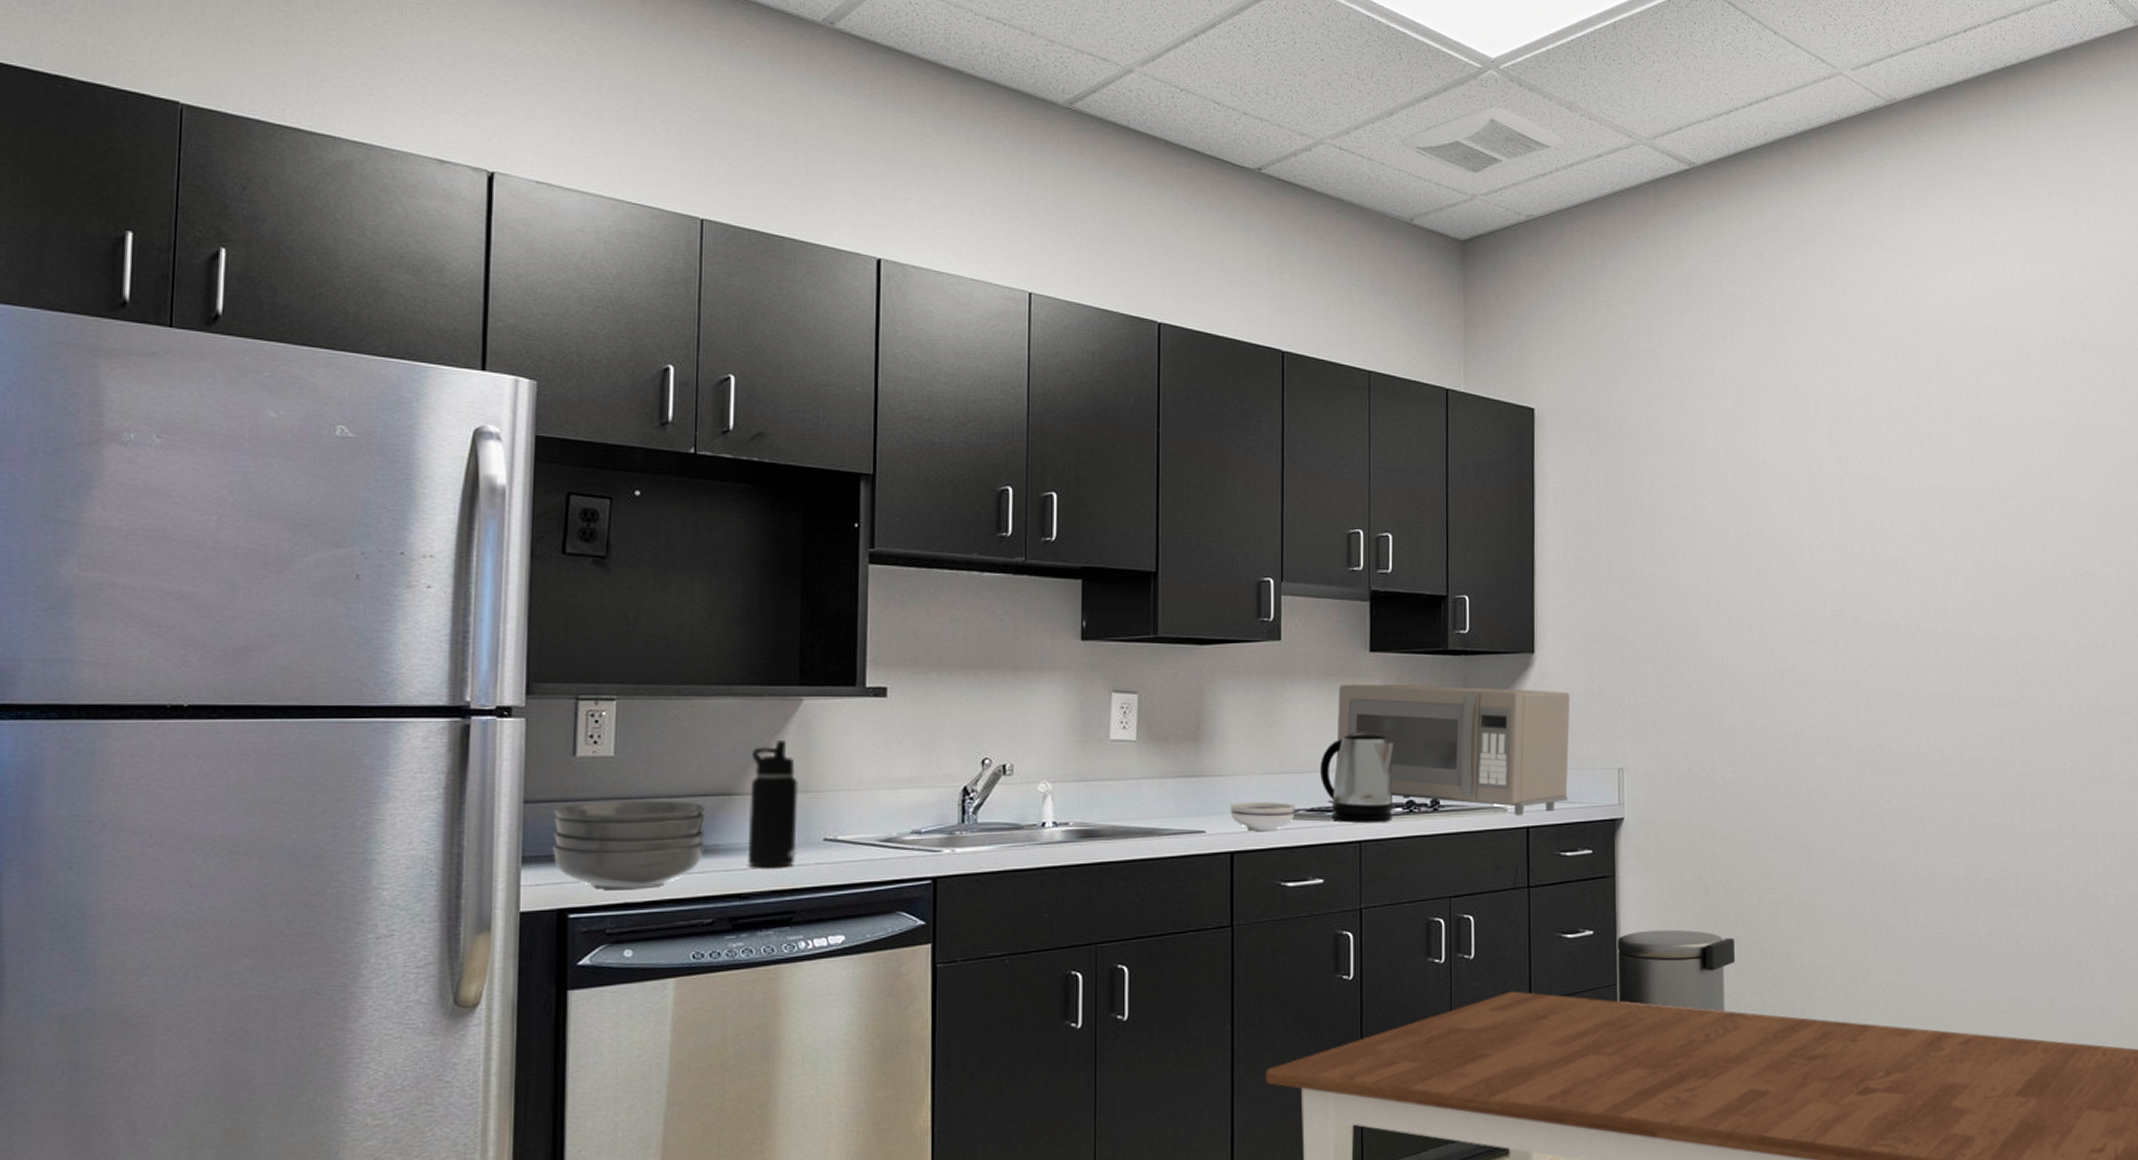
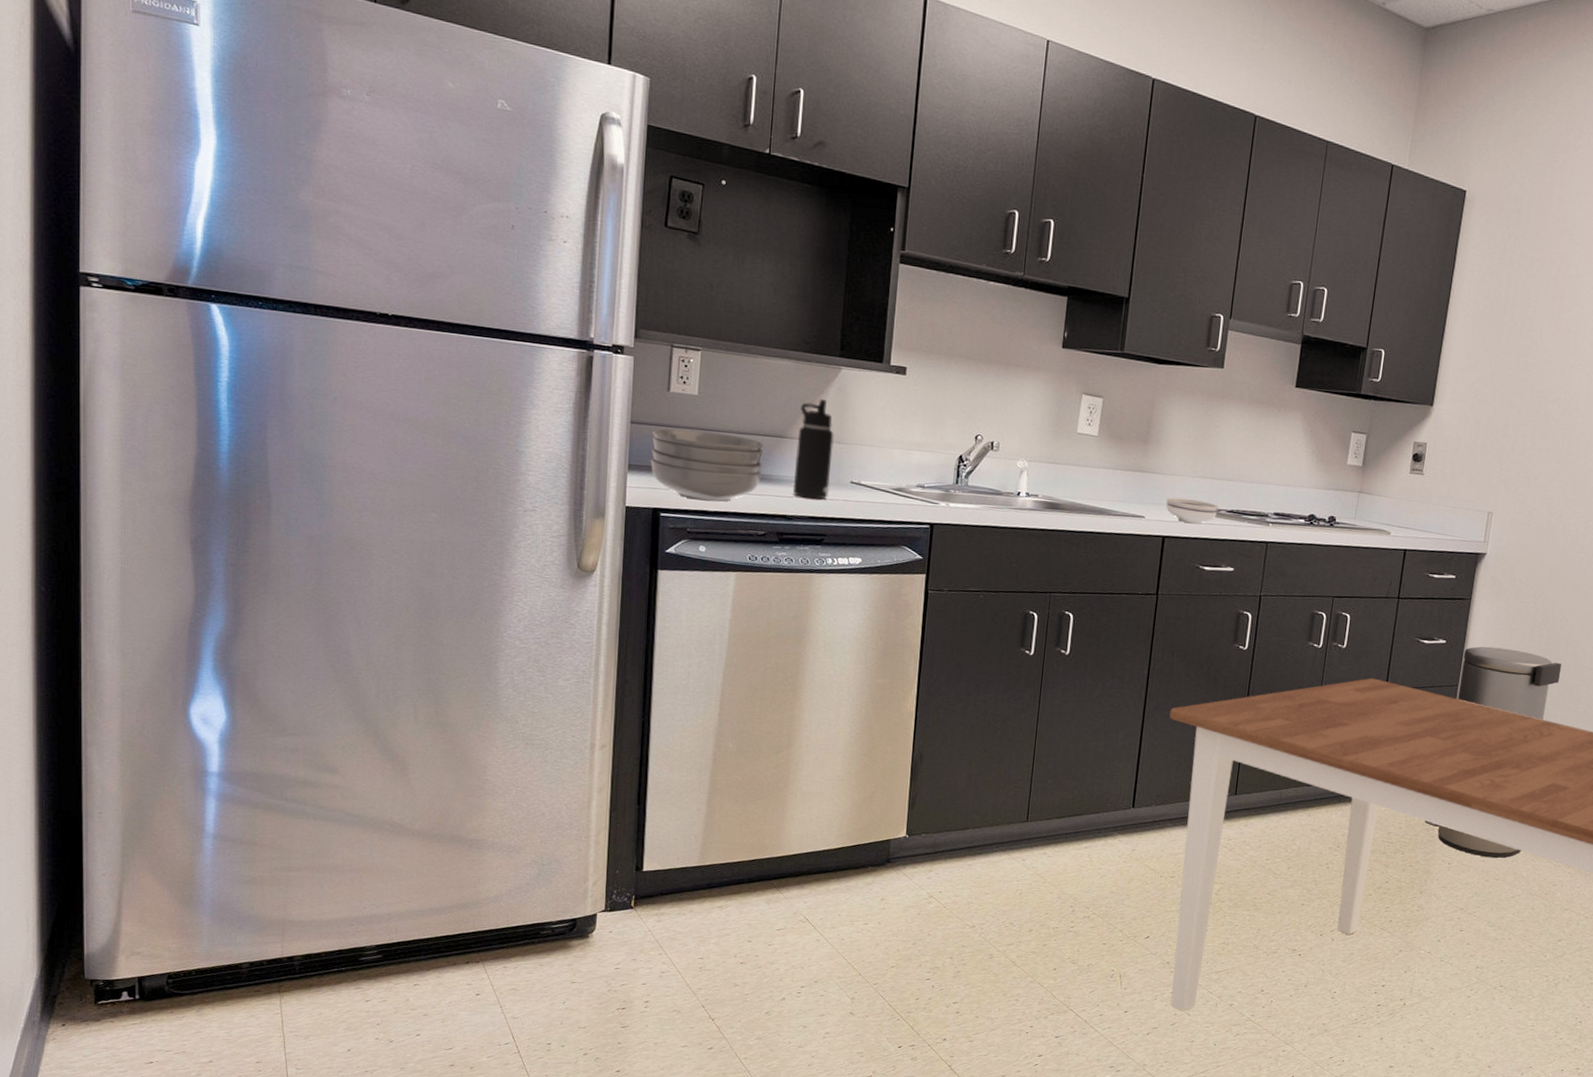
kettle: present [1320,731,1395,824] -> none [1241,452,1306,531]
microwave: present [1336,683,1571,816] -> none [1256,411,1458,540]

